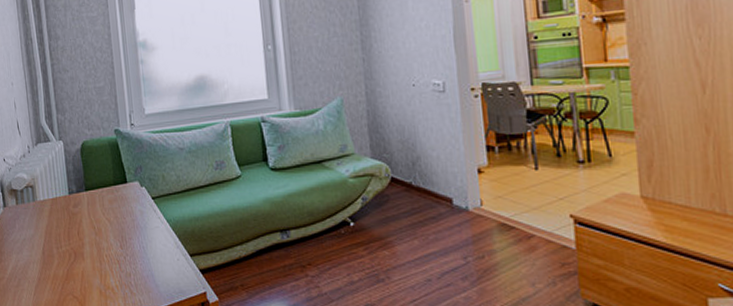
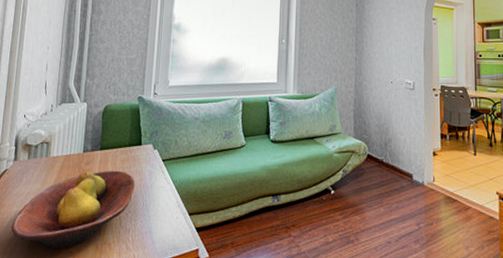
fruit bowl: none [15,211,128,295] -> present [11,170,135,249]

